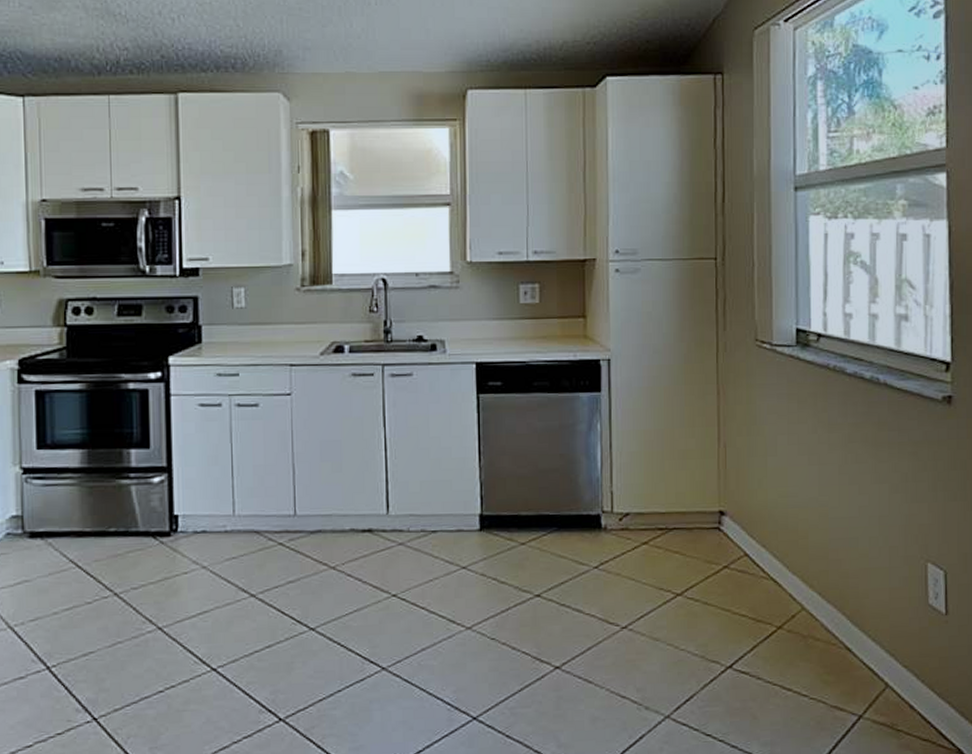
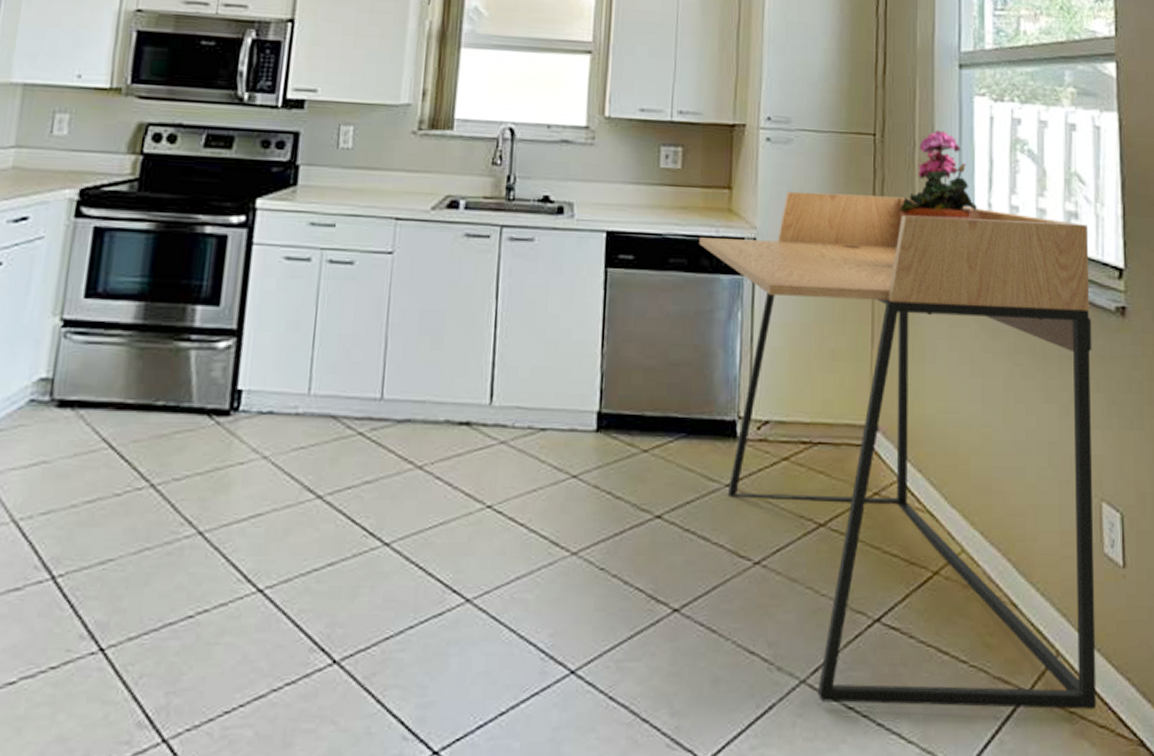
desk: none [559,313,921,732] -> present [699,191,1097,710]
potted plant: none [740,250,813,331] -> present [899,130,977,220]

